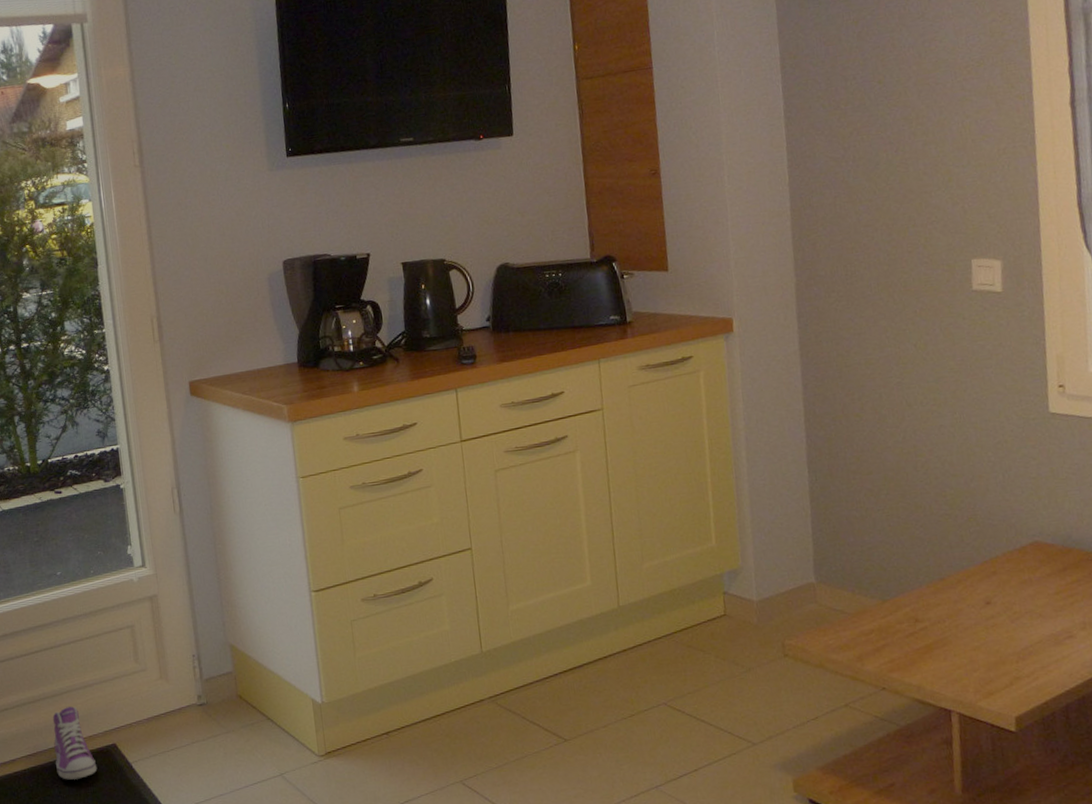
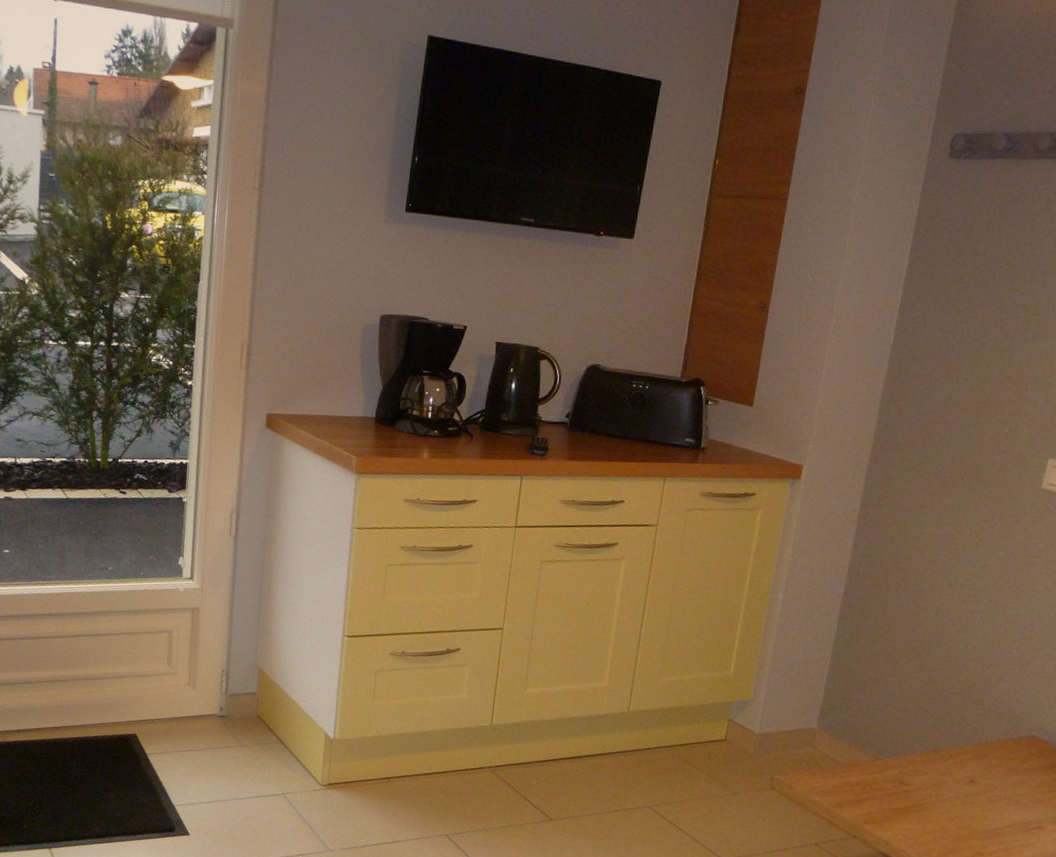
sneaker: present [52,706,97,780] -> none [77,692,116,759]

